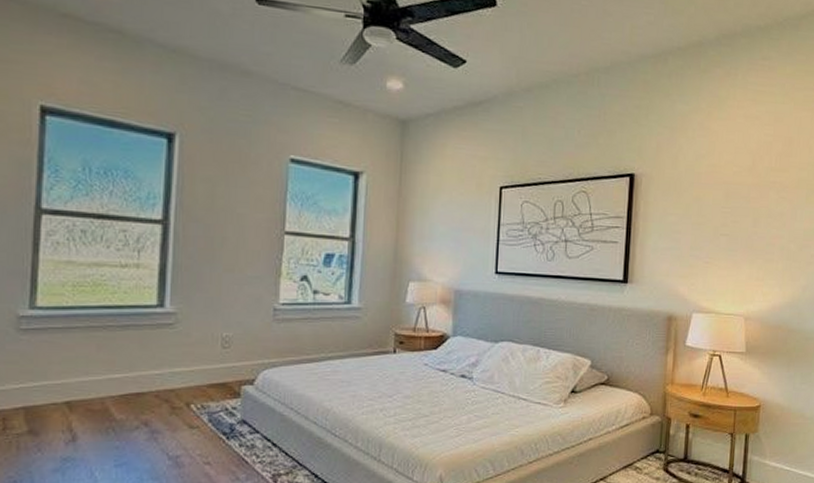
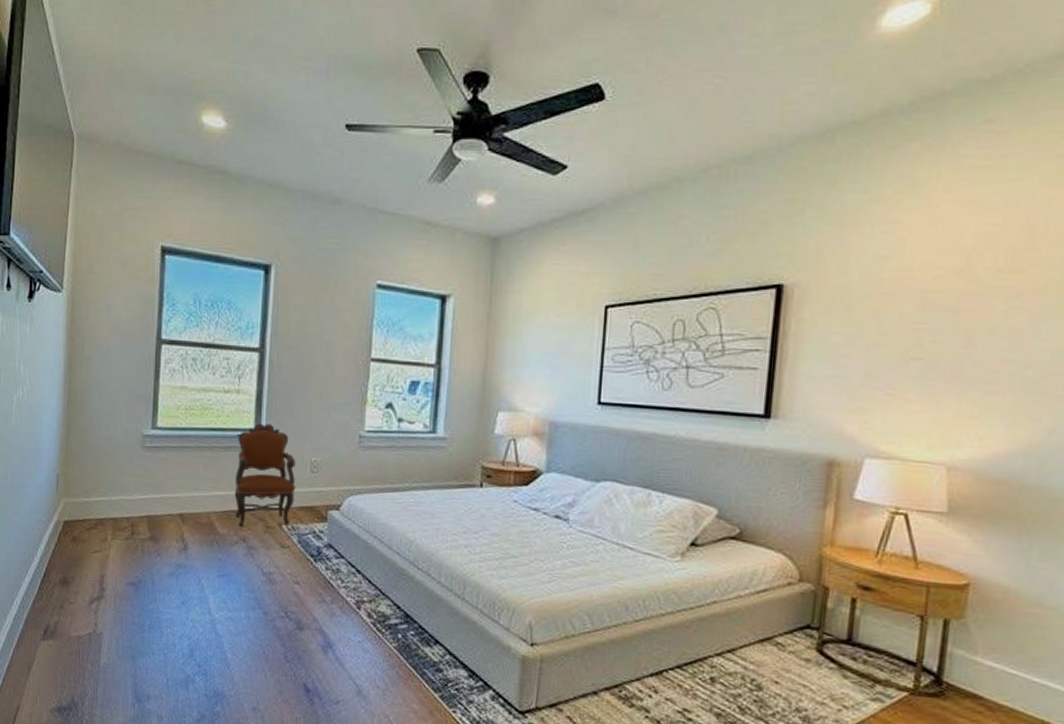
armchair: none [134,298,206,409] -> present [234,423,296,526]

